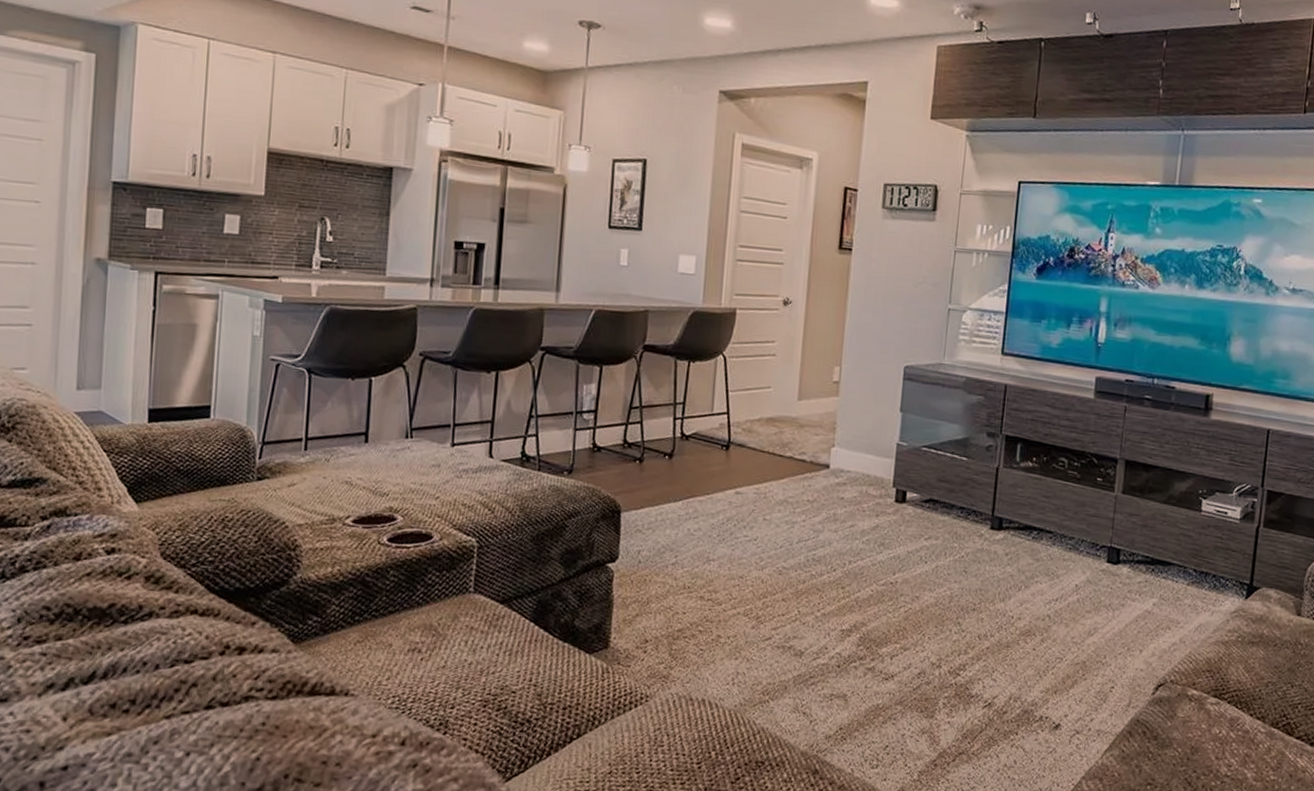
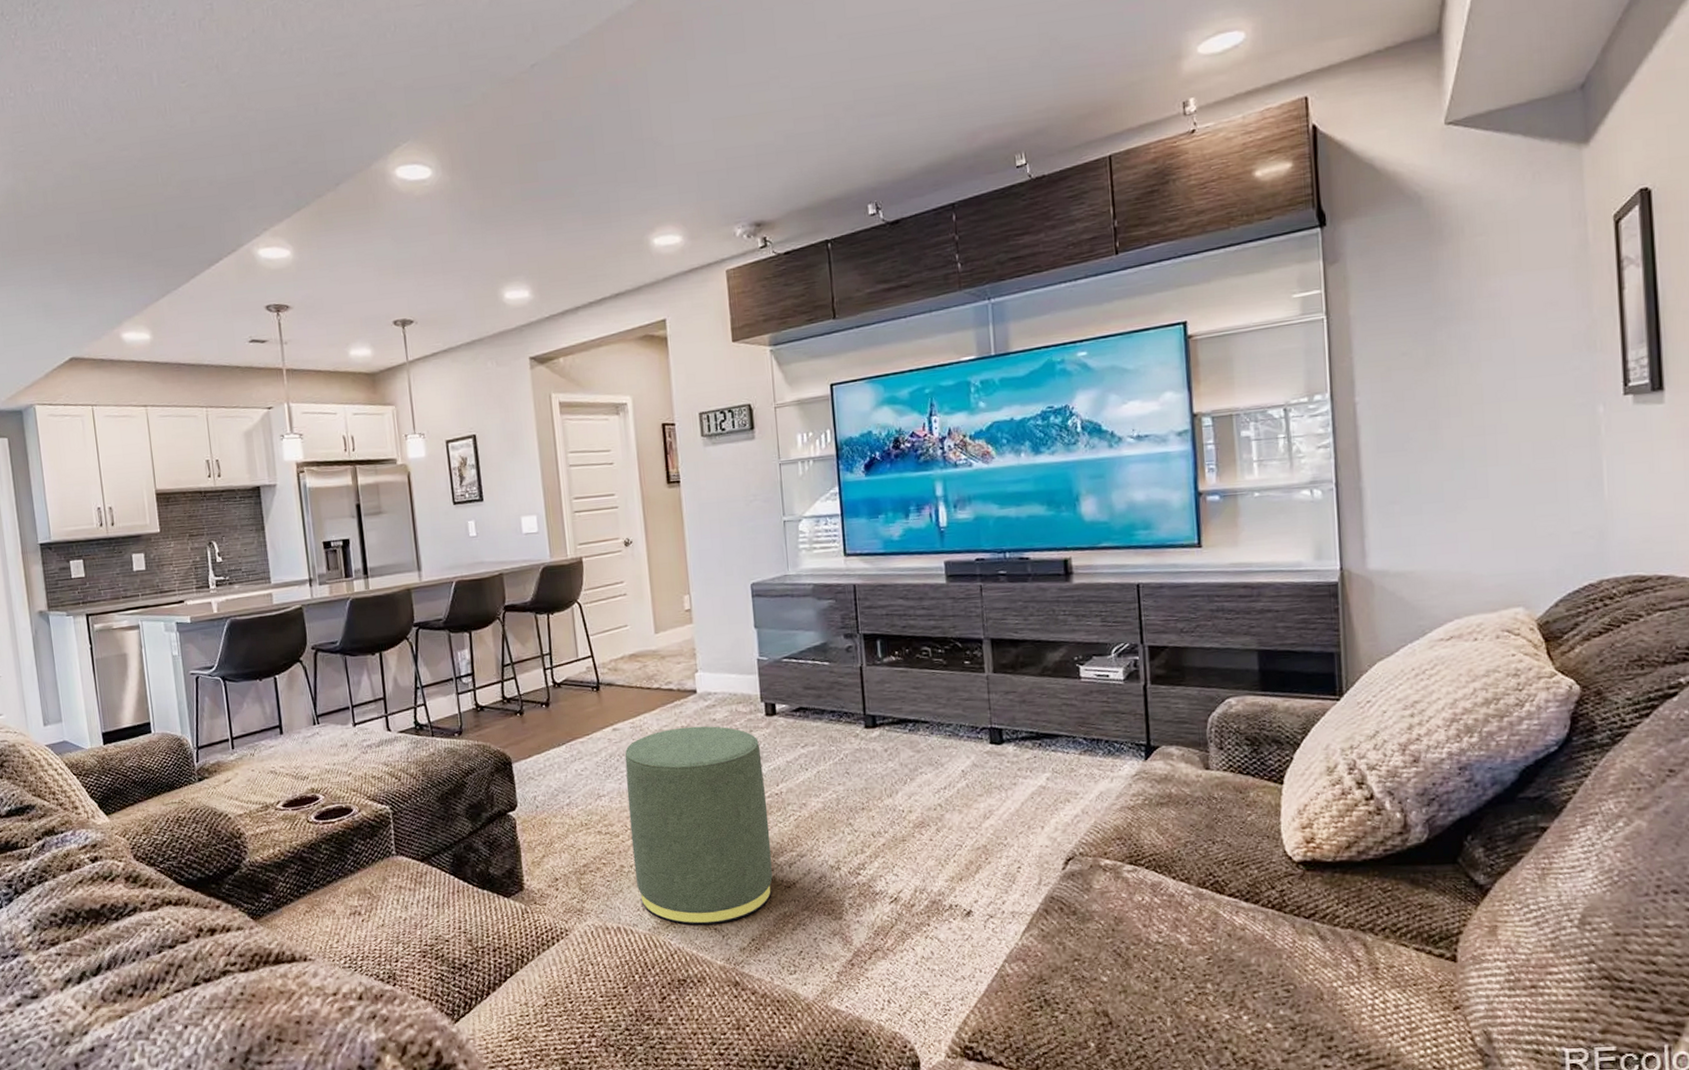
ottoman: none [731,501,884,708] -> present [625,726,773,925]

